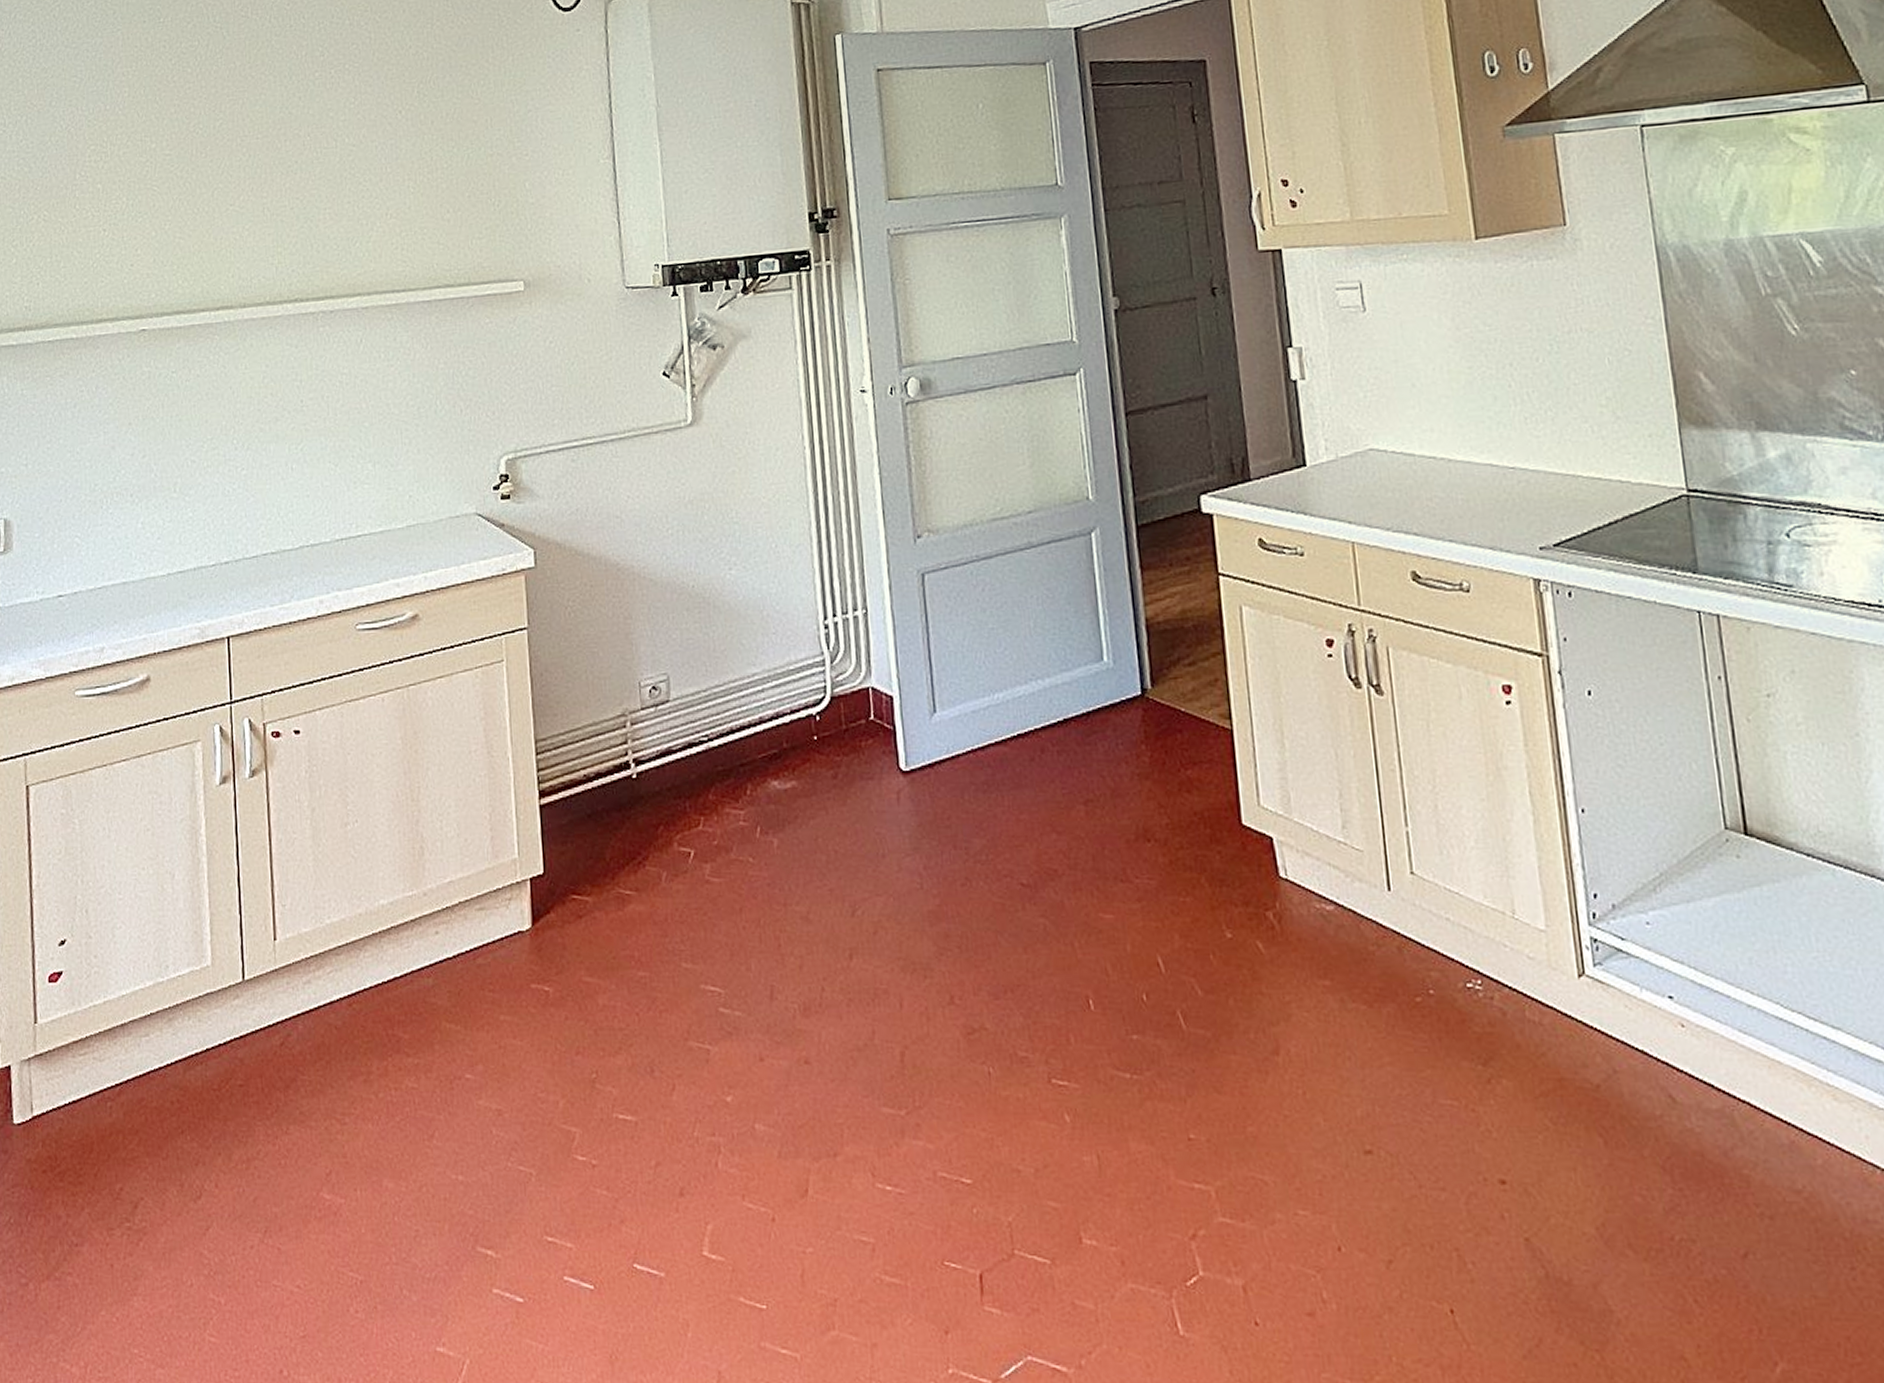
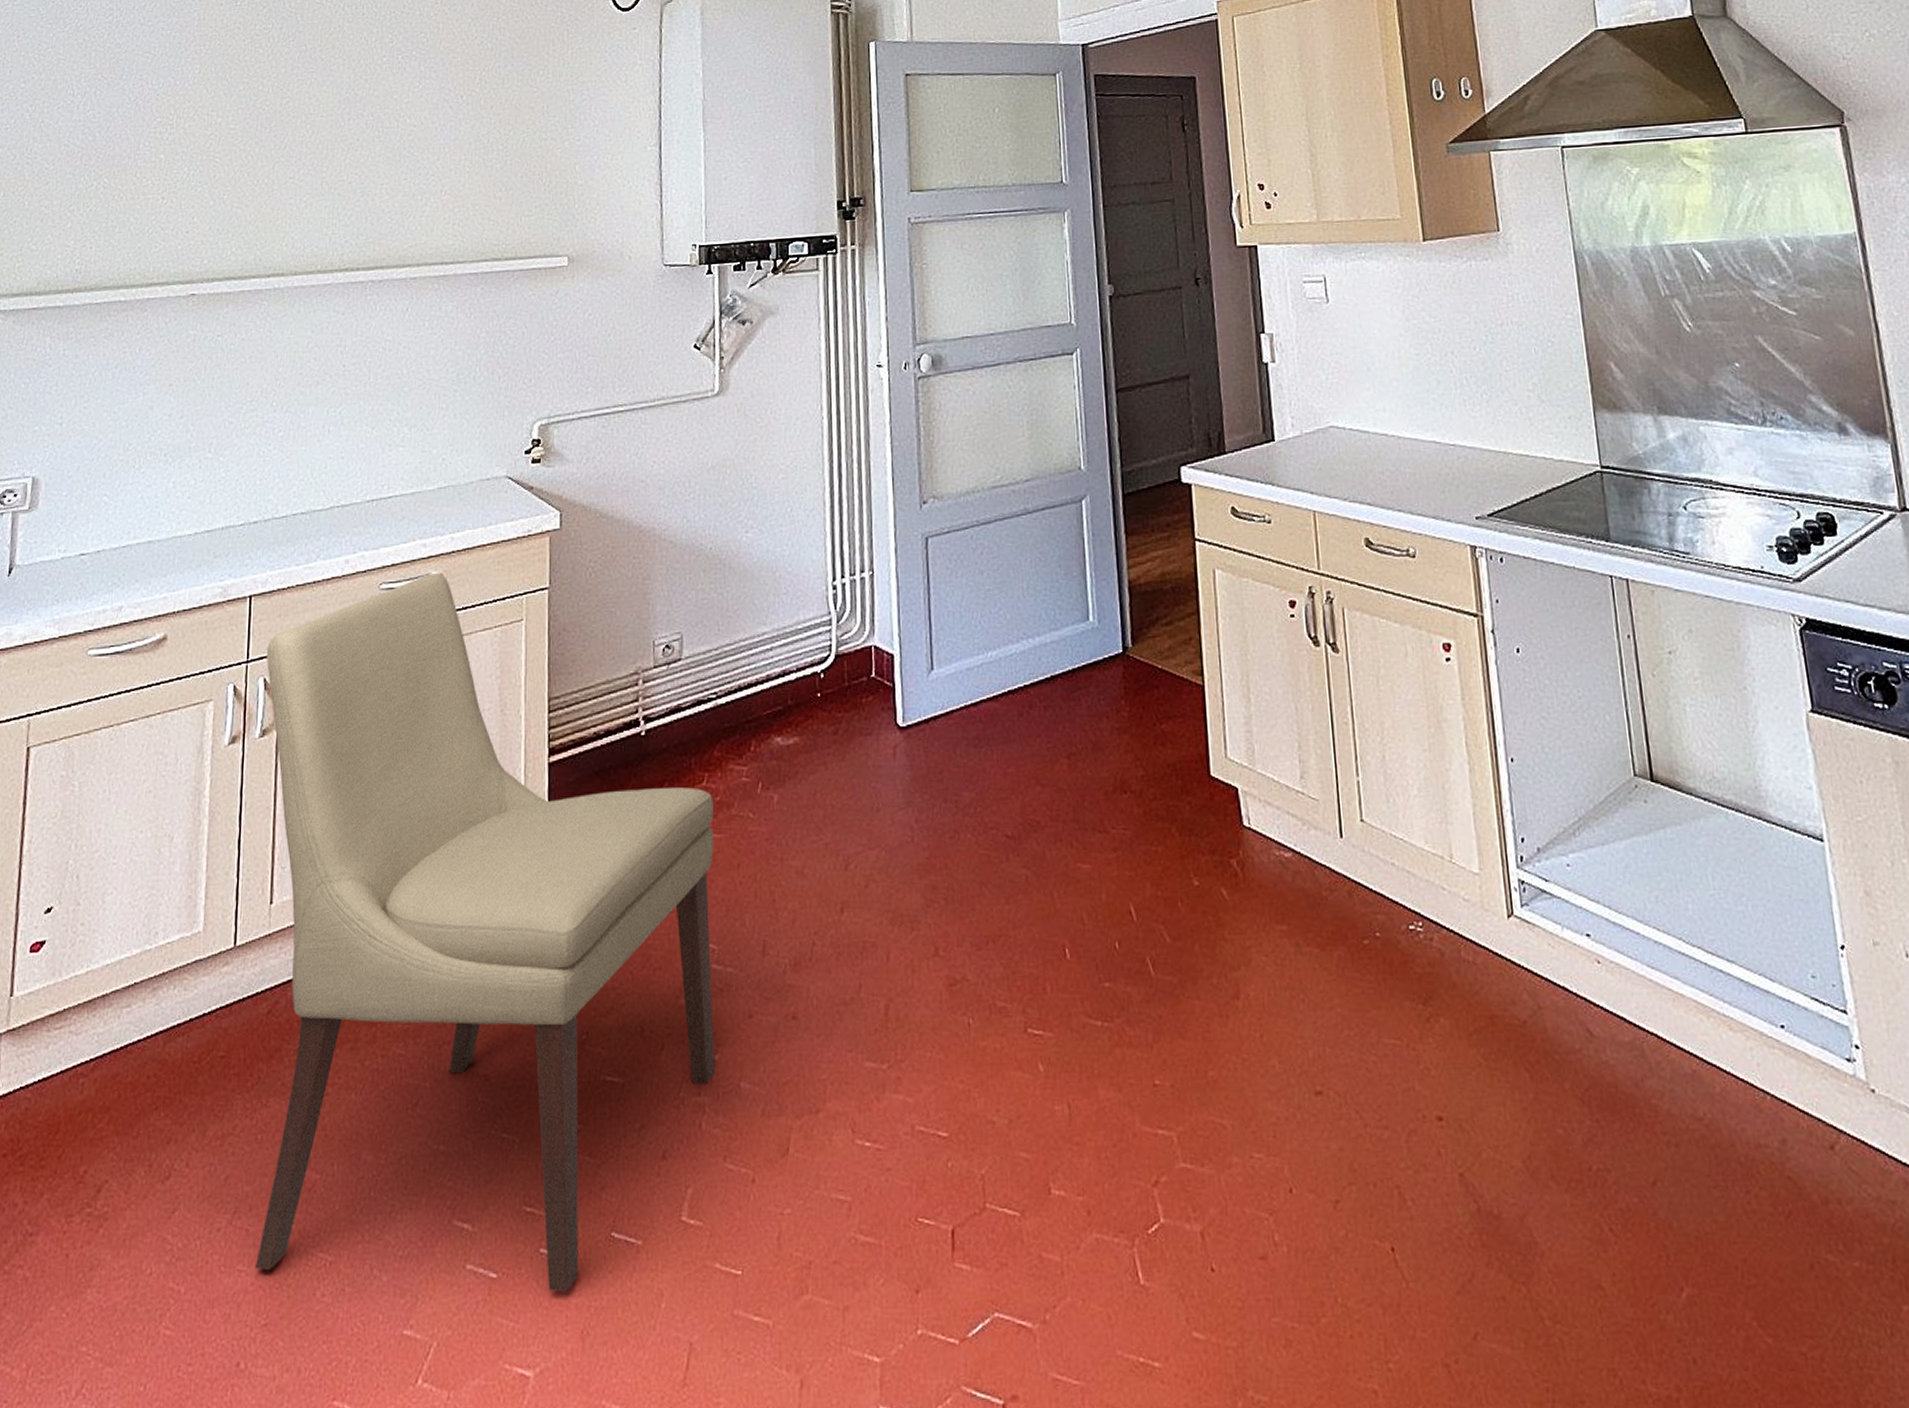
chair: none [248,613,729,1319] -> present [256,573,716,1293]

